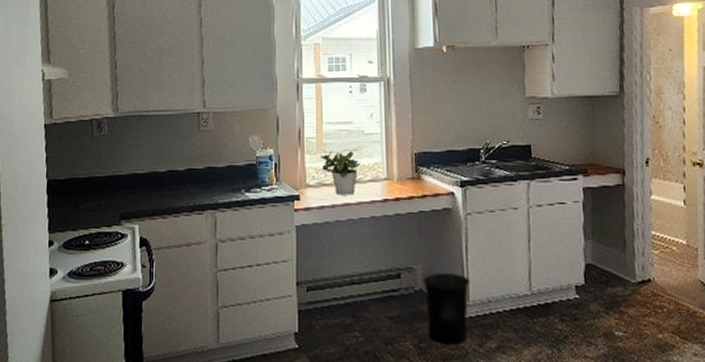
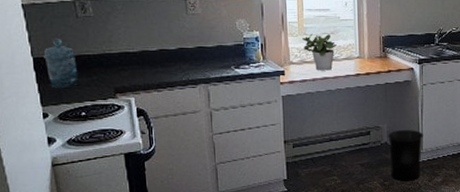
canister: none [57,159,88,214] -> present [44,39,80,89]

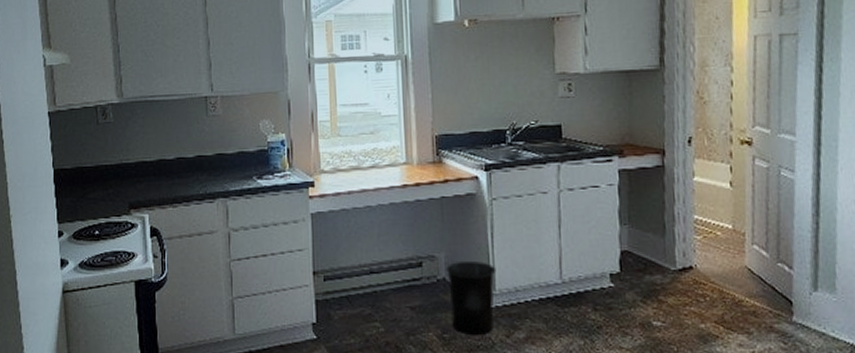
canister: present [44,39,80,89] -> none [64,148,96,204]
potted plant: present [302,33,337,71] -> none [335,134,377,181]

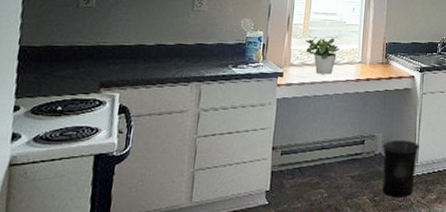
potted plant: none [335,134,377,181] -> present [306,36,340,75]

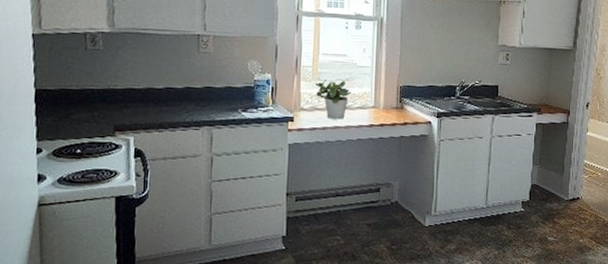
waste bin: present [382,139,420,197] -> none [399,188,438,246]

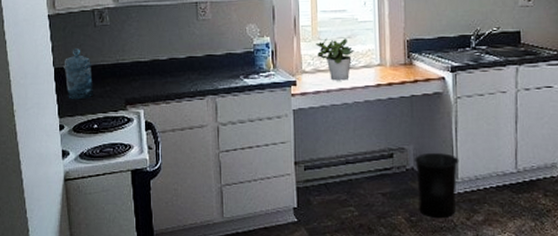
canister: none [46,71,80,124] -> present [64,48,94,100]
waste bin: none [399,188,438,246] -> present [415,152,459,218]

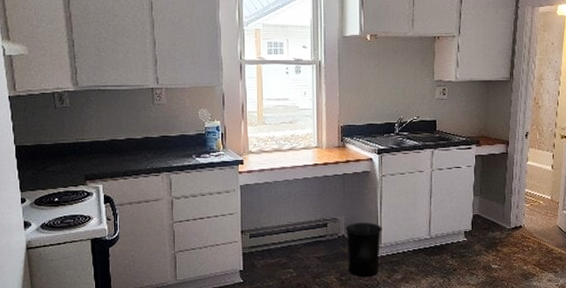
canister: present [64,48,94,100] -> none [25,128,55,176]
potted plant: present [316,38,354,81] -> none [261,123,295,161]

